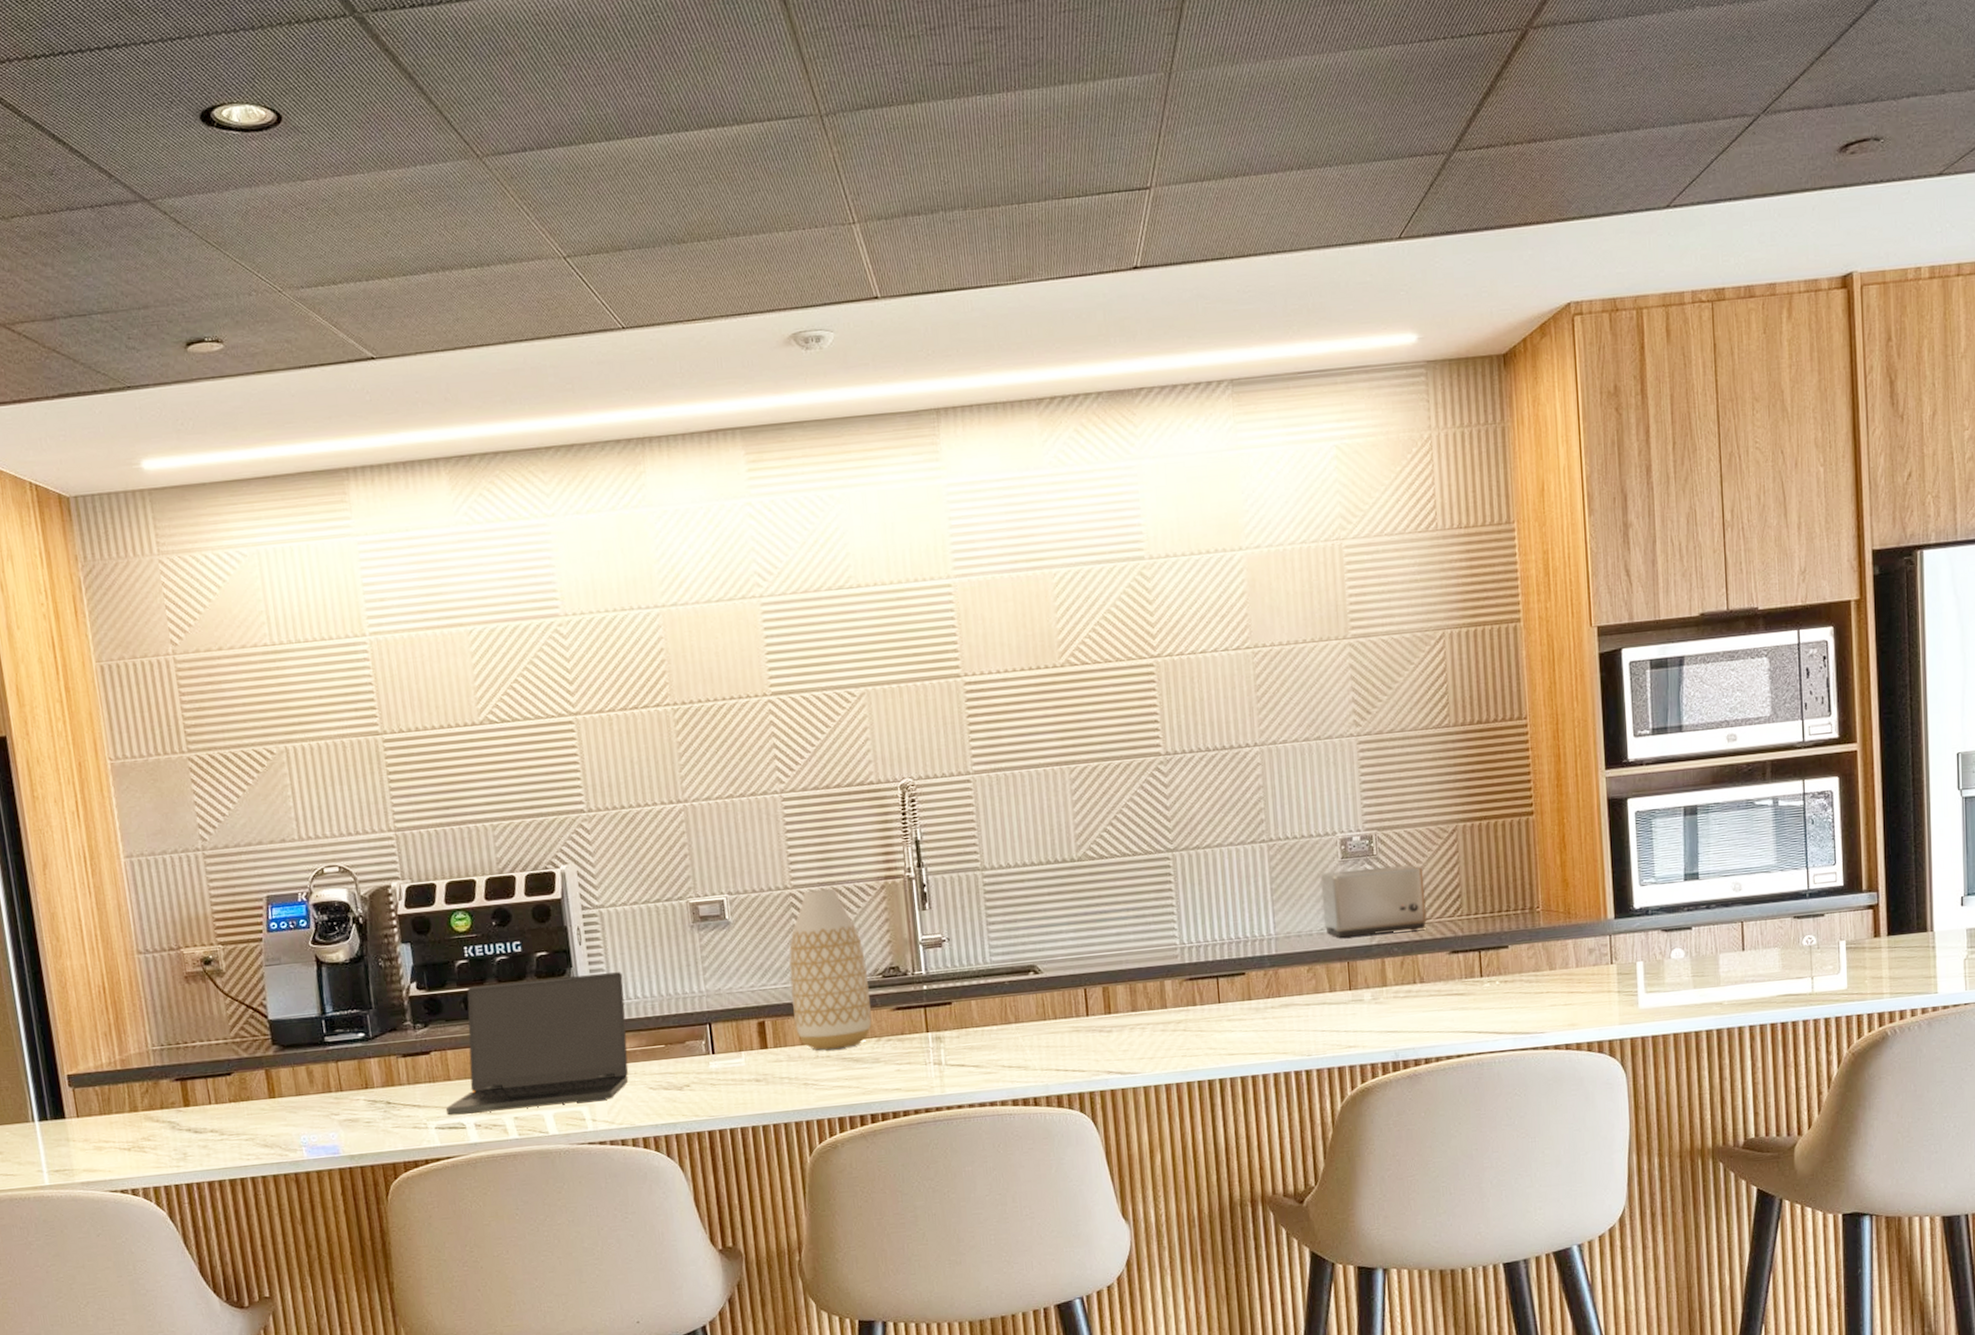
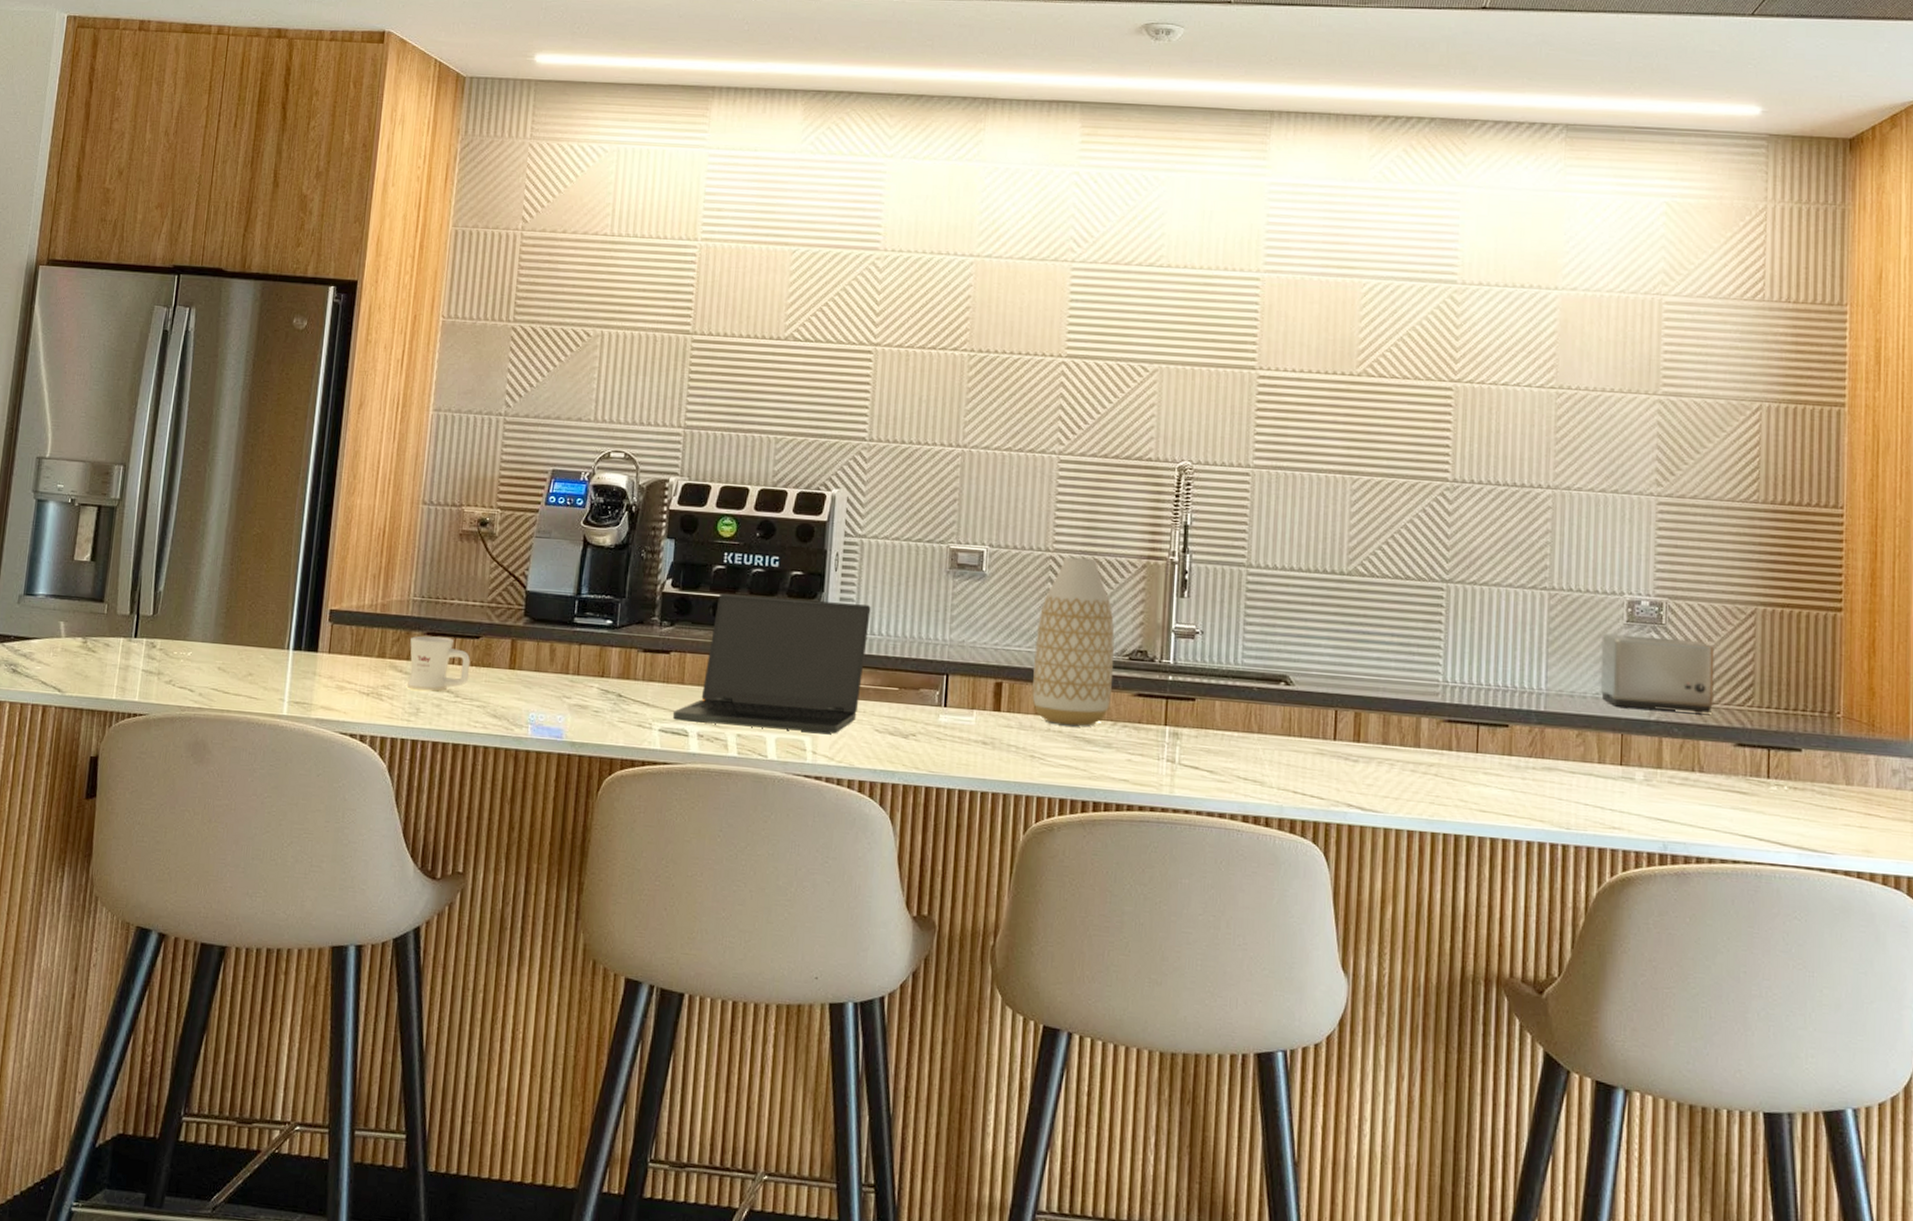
mug: none [159,1079,231,1137] -> present [406,635,471,692]

